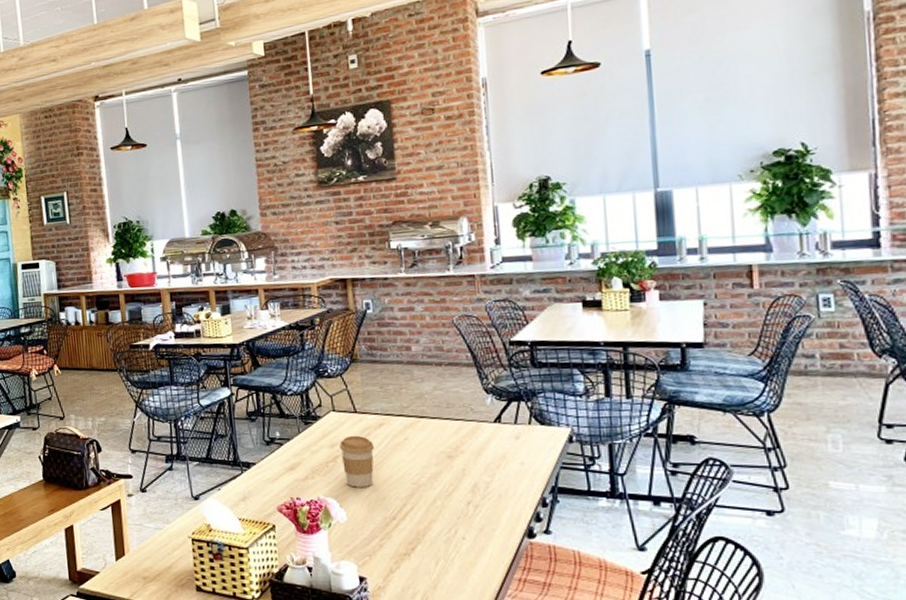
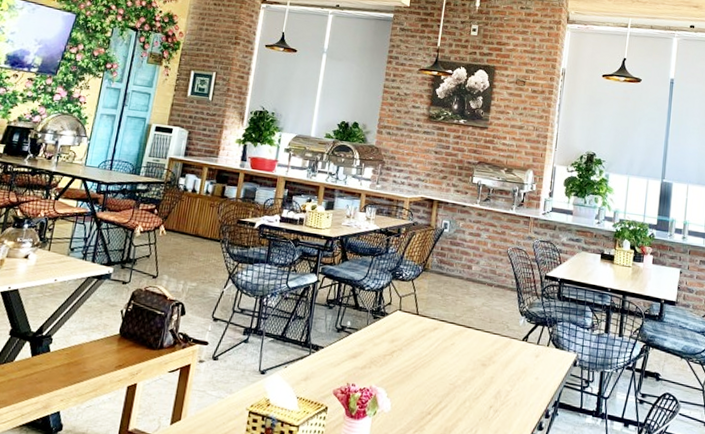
coffee cup: present [339,435,375,487] -> none [397,334,427,382]

